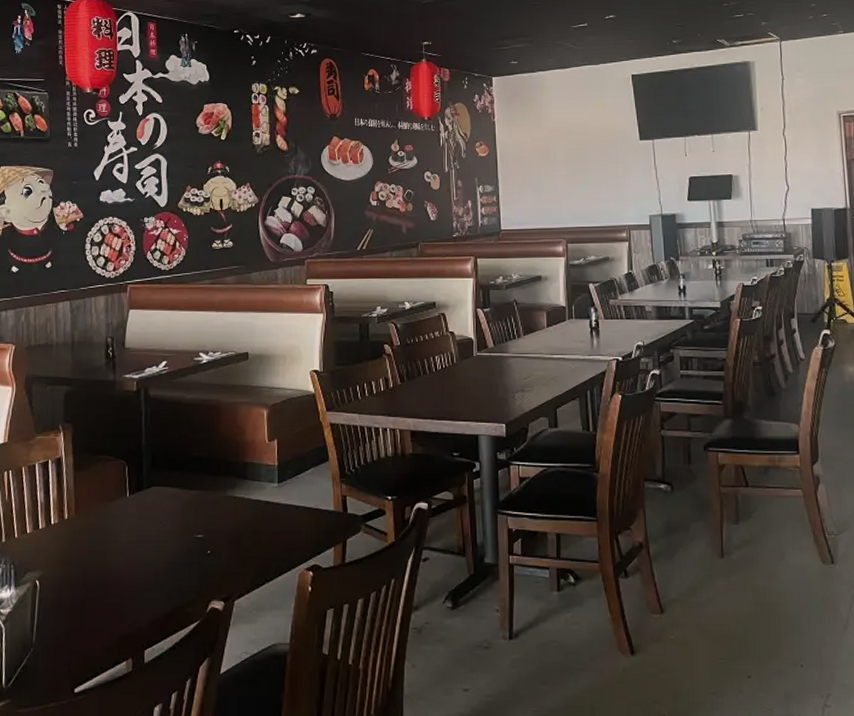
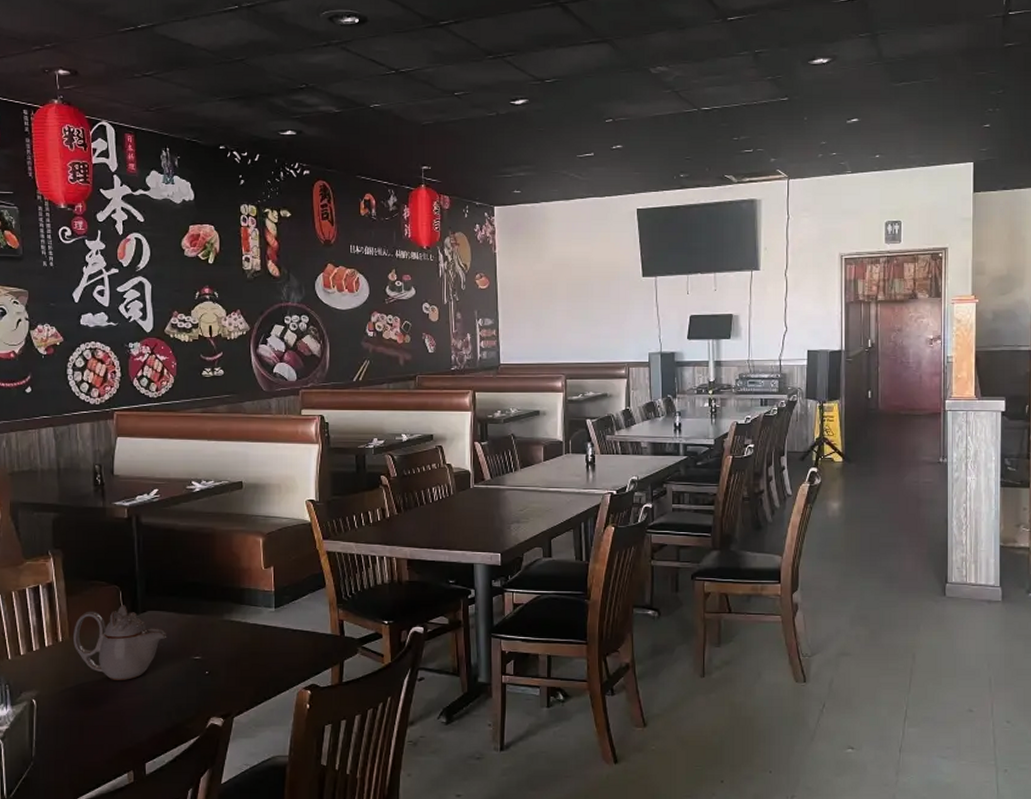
teapot: none [79,480,171,560] -> present [73,605,167,680]

